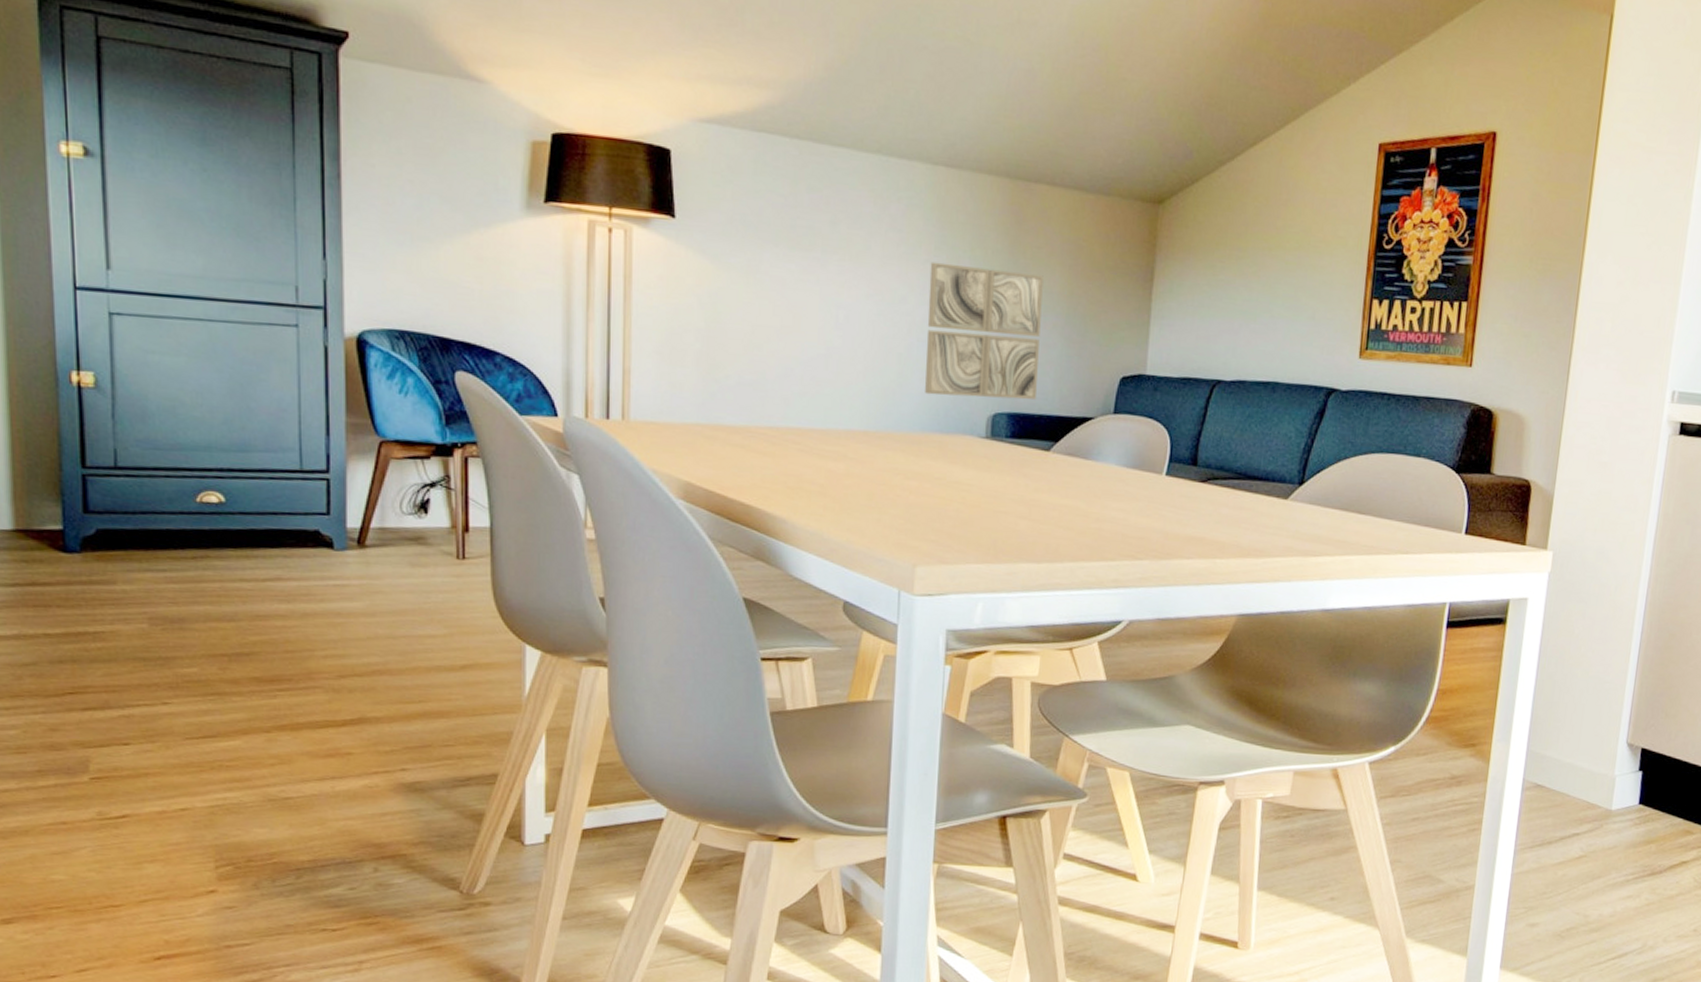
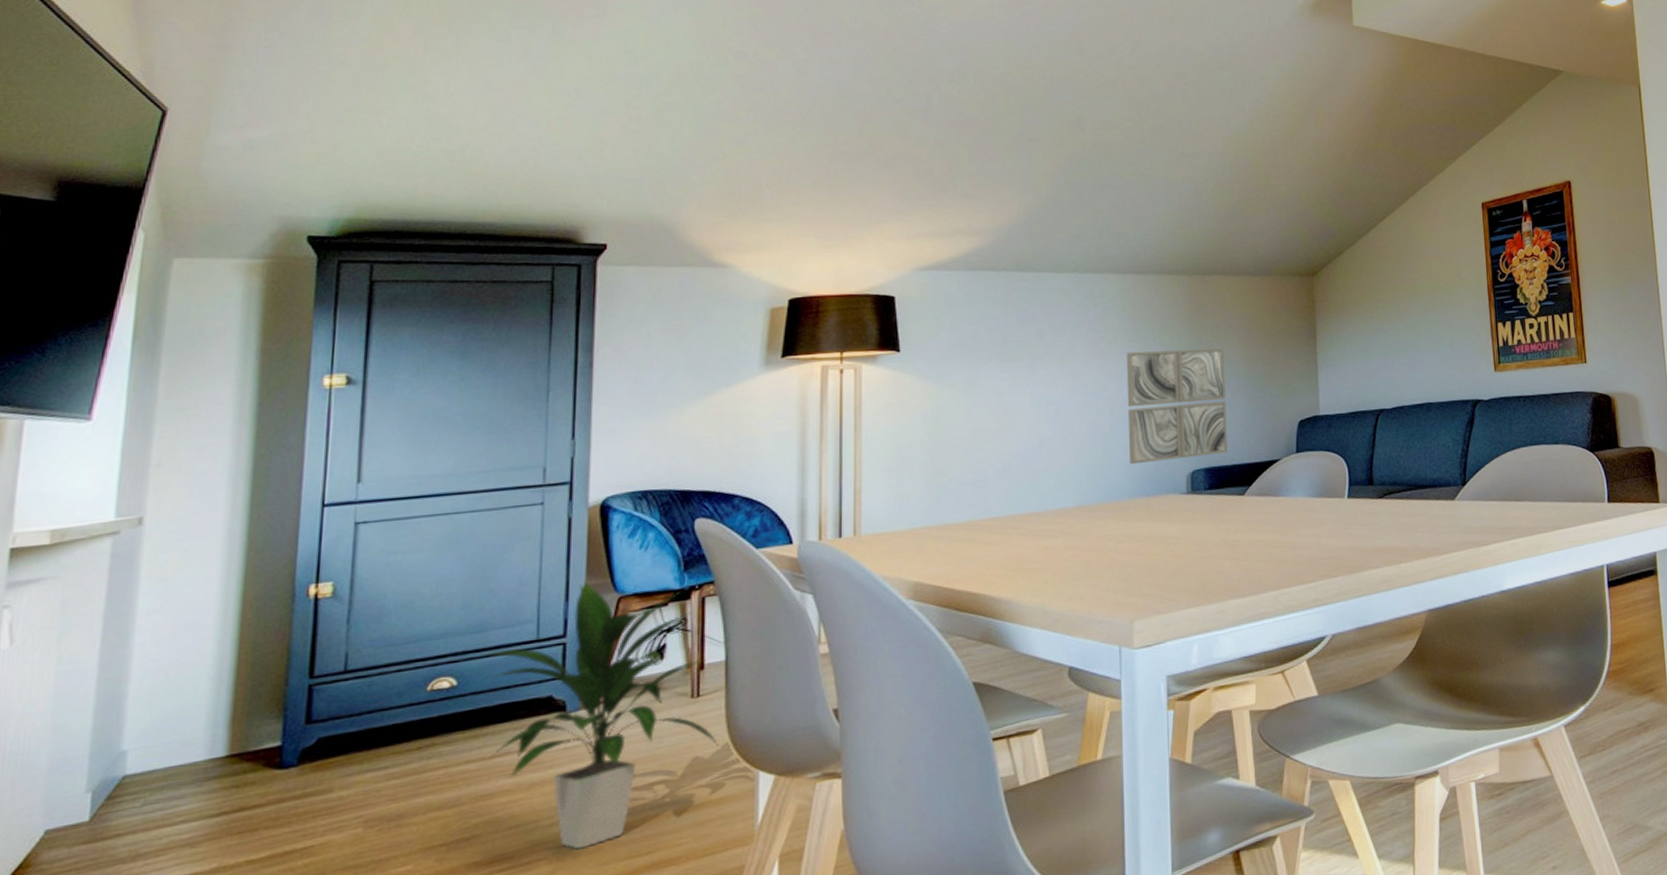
indoor plant: none [247,416,485,685] -> present [481,580,719,850]

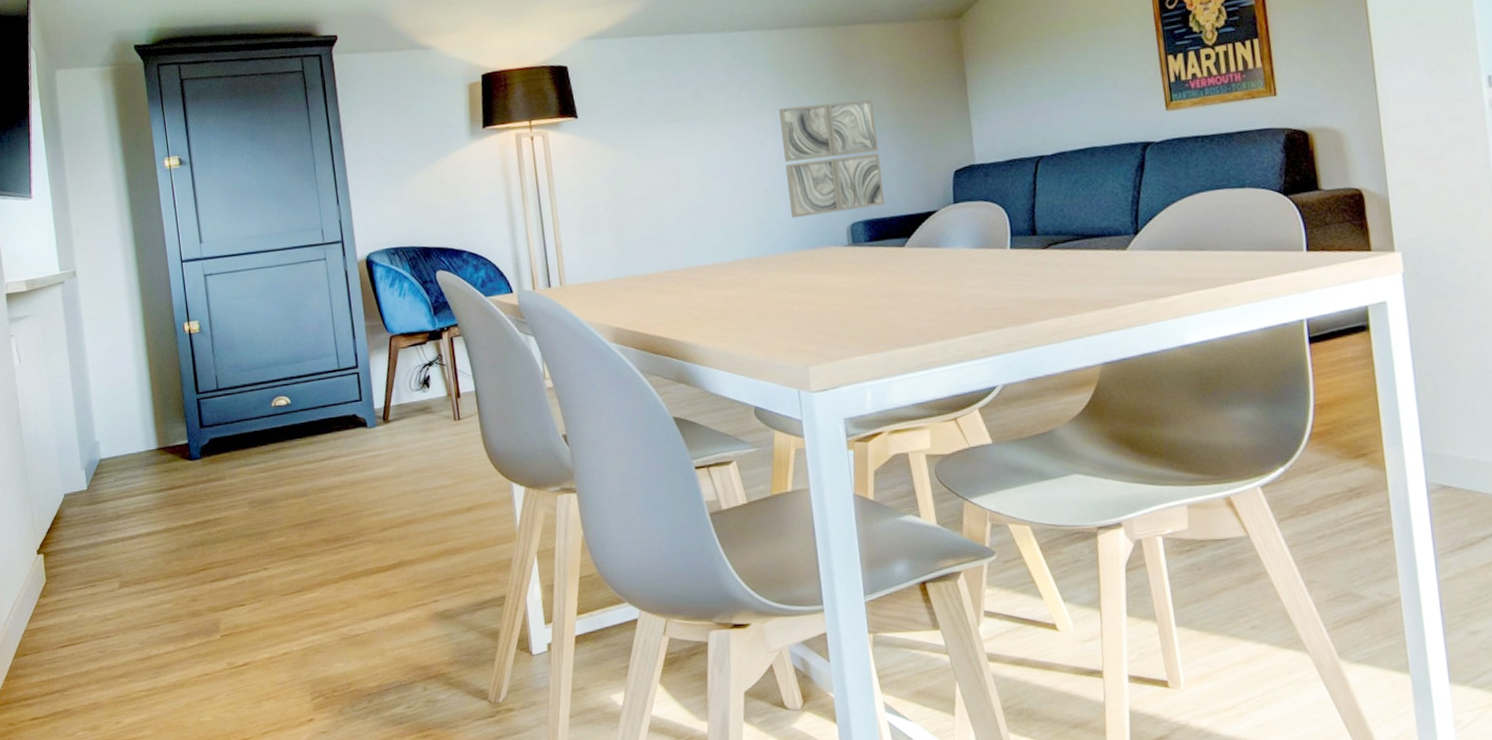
indoor plant: present [481,580,719,850] -> none [303,322,480,536]

